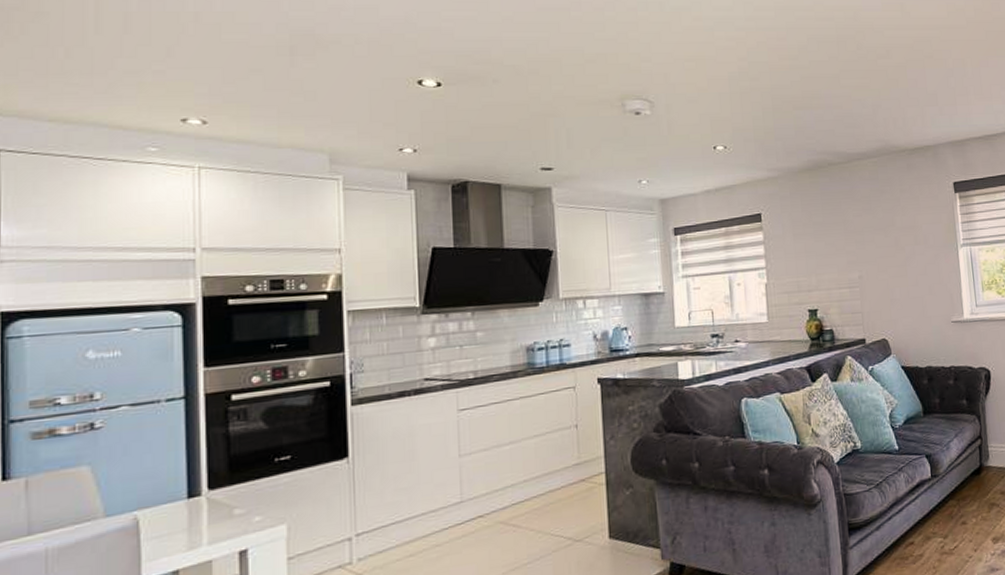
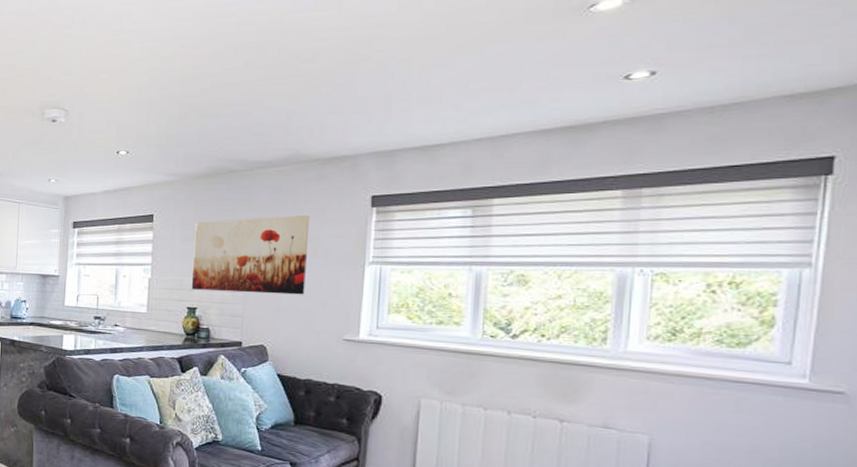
wall art: none [804,203,913,290] -> present [191,215,310,295]

